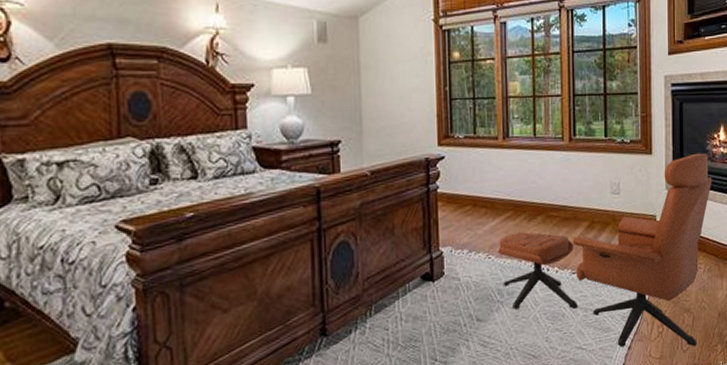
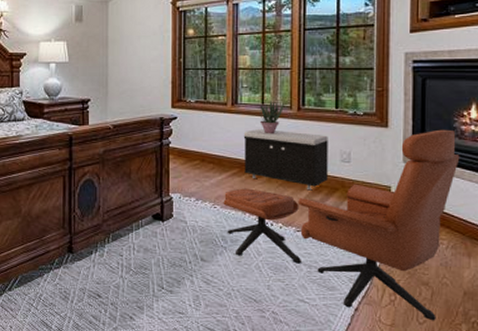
storage bench: none [516,163,600,228] -> present [243,128,328,191]
potted plant: none [532,132,556,170] -> present [259,101,284,134]

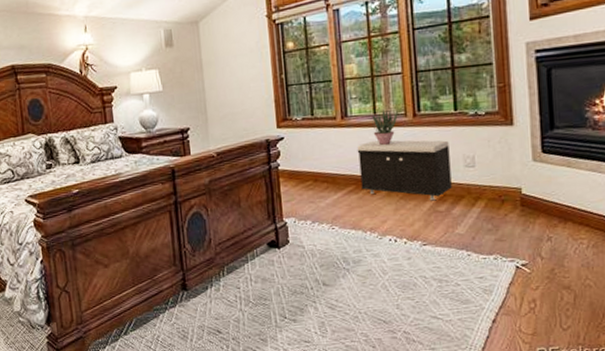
lounge chair: present [223,129,460,321] -> none [341,120,595,326]

